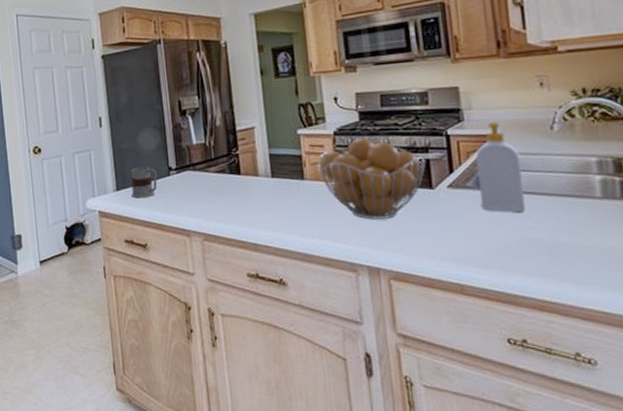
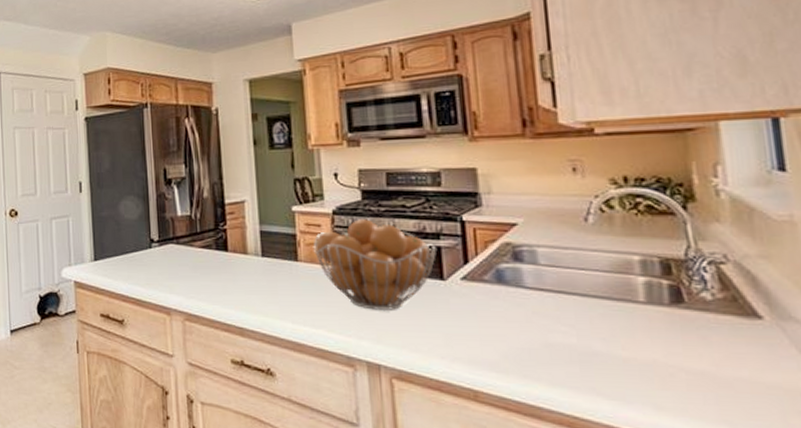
mug: present [131,167,157,199] -> none [109,237,138,270]
soap bottle: present [476,122,525,212] -> none [495,209,553,313]

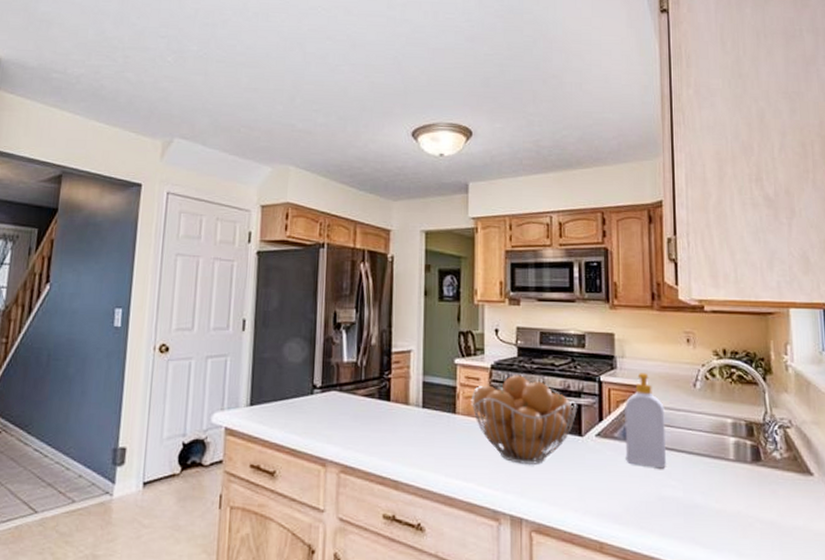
soap bottle: none [495,209,553,313] -> present [625,373,666,469]

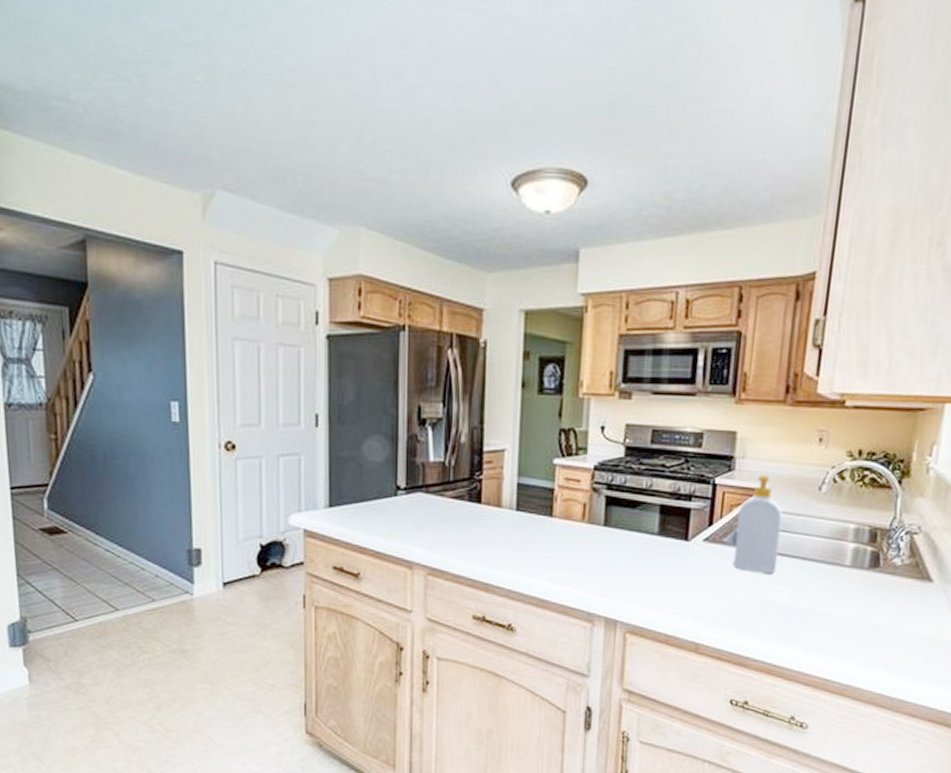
fruit basket: present [470,375,577,464] -> none [569,476,686,569]

